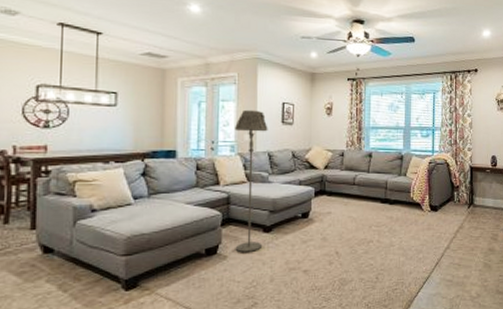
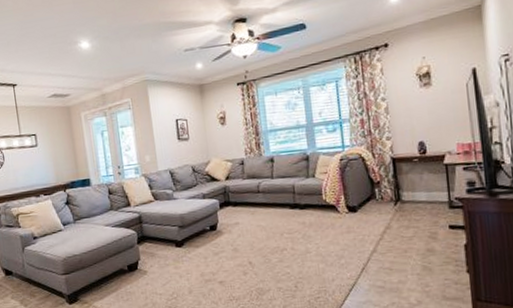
floor lamp: present [235,109,268,253] -> none [136,131,177,268]

